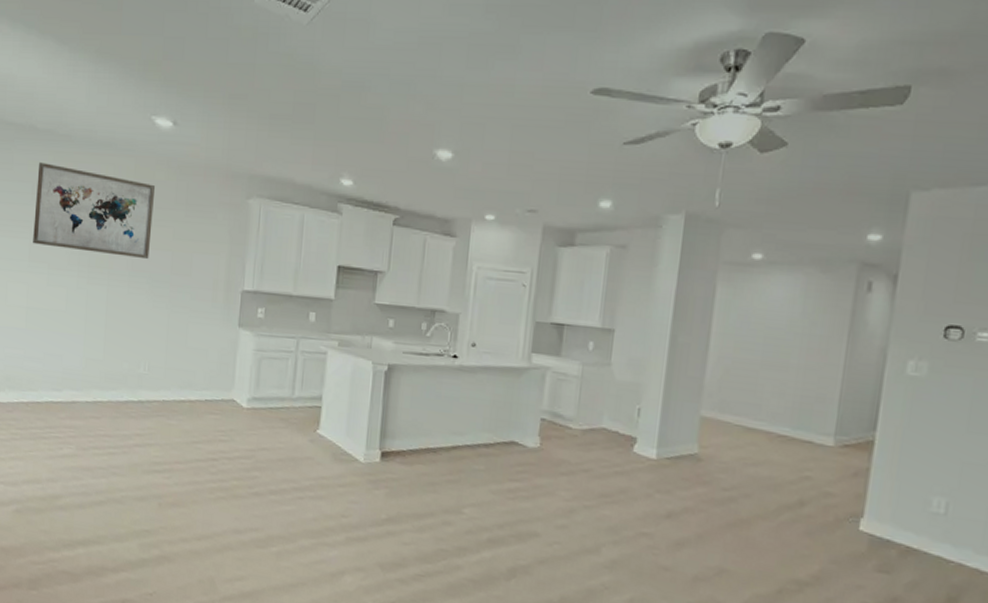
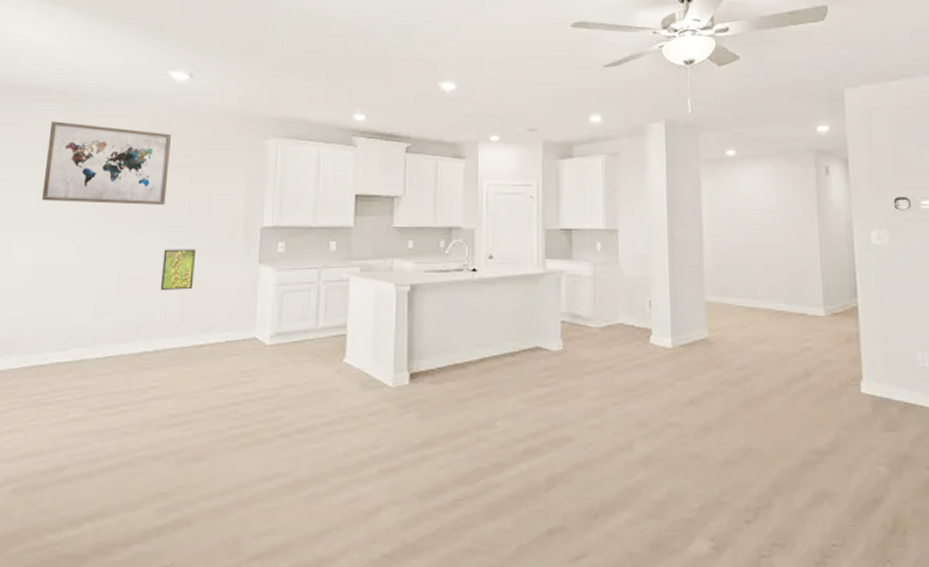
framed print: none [144,303,178,346] -> present [160,249,195,291]

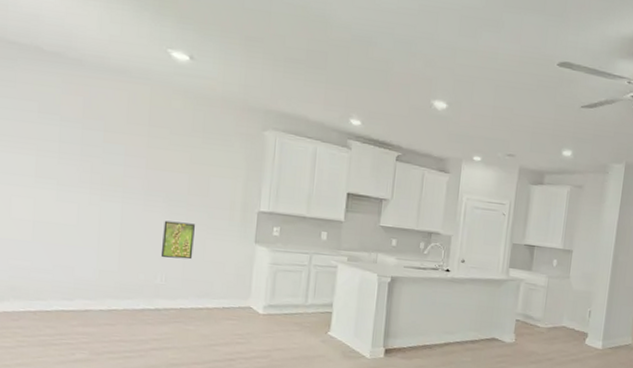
wall art: present [42,121,172,206] -> none [40,83,172,181]

